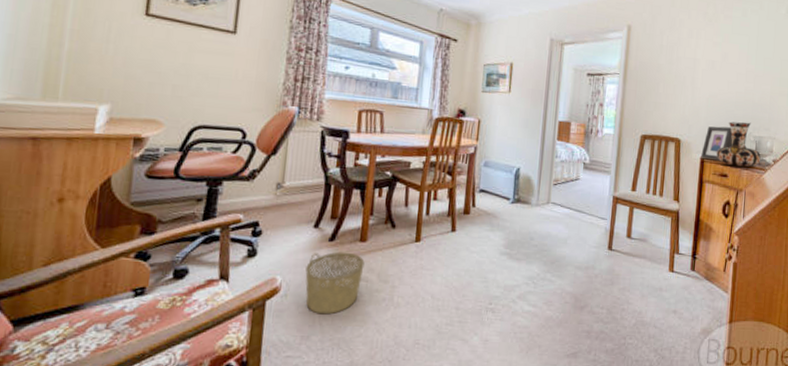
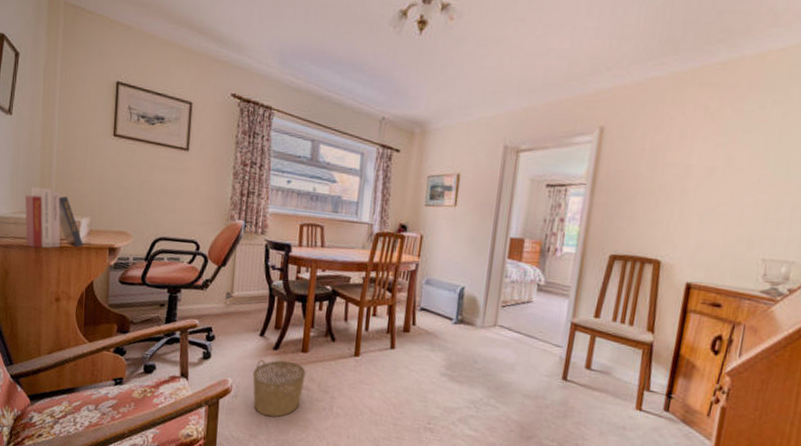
books: none [20,69,100,141] -> present [25,187,83,249]
picture frame: present [701,126,733,161] -> none [686,246,733,288]
decorative vase: present [716,121,761,168] -> none [708,241,772,298]

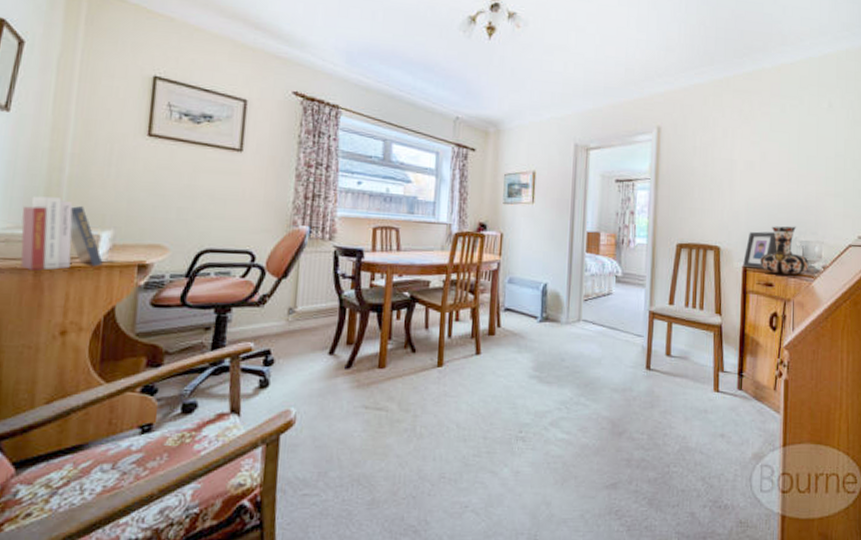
basket: present [252,359,306,418] -> none [321,379,384,448]
picture frame: none [686,246,733,288] -> present [743,231,777,269]
decorative vase: none [708,241,772,298] -> present [760,226,809,276]

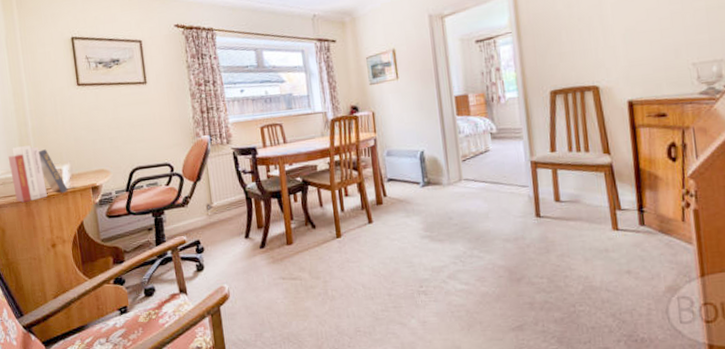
picture frame: present [743,231,777,269] -> none [627,60,667,102]
decorative vase: present [760,226,809,276] -> none [647,49,708,104]

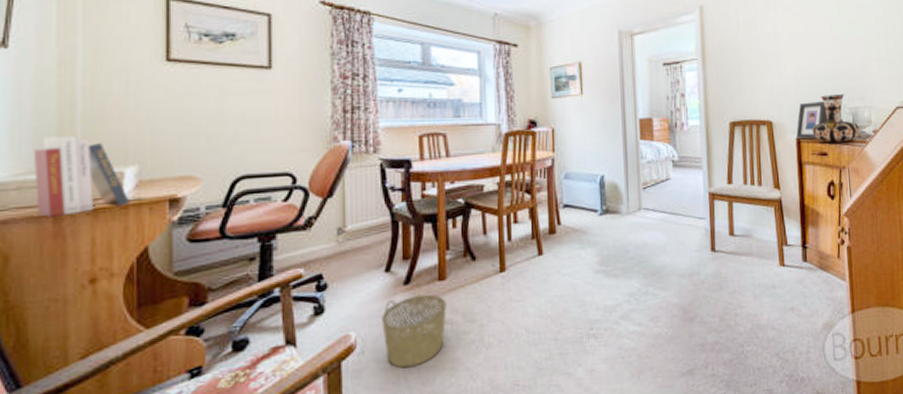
basket: none [246,256,296,314] -> present [382,294,447,369]
picture frame: none [627,60,667,102] -> present [796,101,828,140]
decorative vase: none [647,49,708,104] -> present [812,93,861,144]

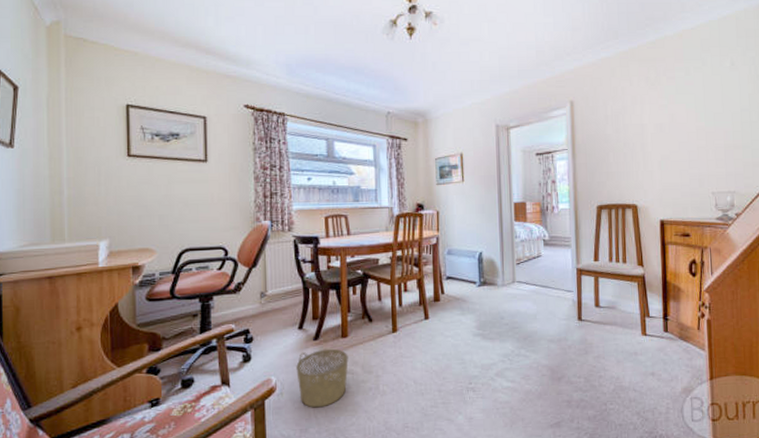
books: present [33,136,130,217] -> none [34,216,104,279]
picture frame: present [796,101,828,140] -> none [660,187,692,222]
decorative vase: present [812,93,861,144] -> none [676,179,723,226]

